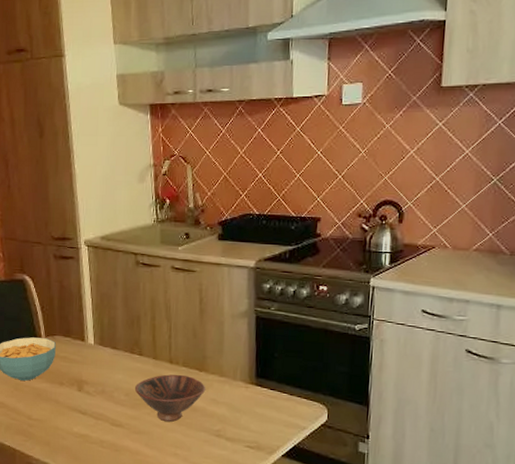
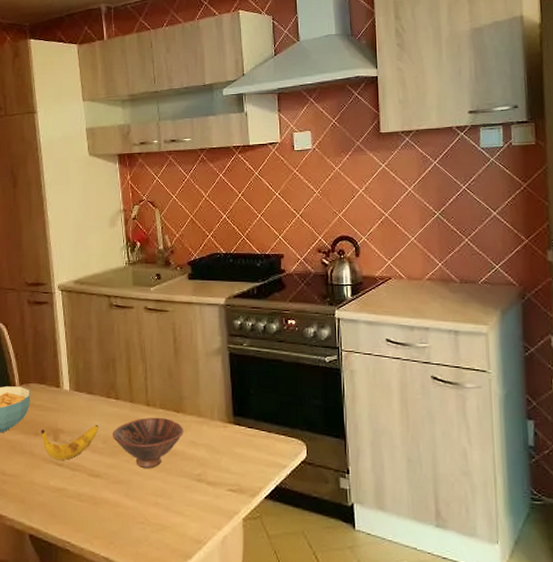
banana: none [66,378,122,410] -> present [41,425,99,461]

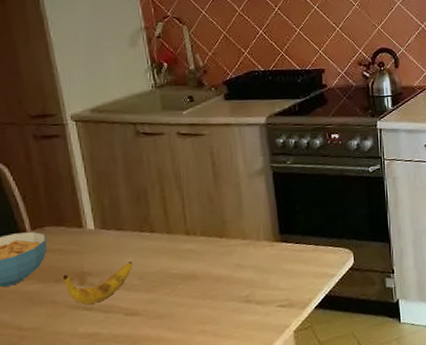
bowl: present [112,417,185,469] -> none [148,245,229,299]

